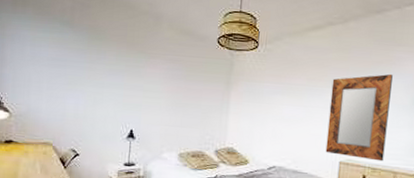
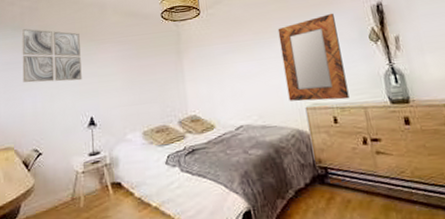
wall art: none [67,25,130,92] -> present [21,28,82,83]

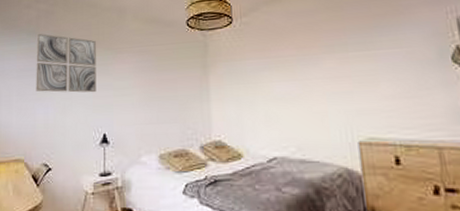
home mirror: present [277,13,350,102] -> none [327,25,419,136]

